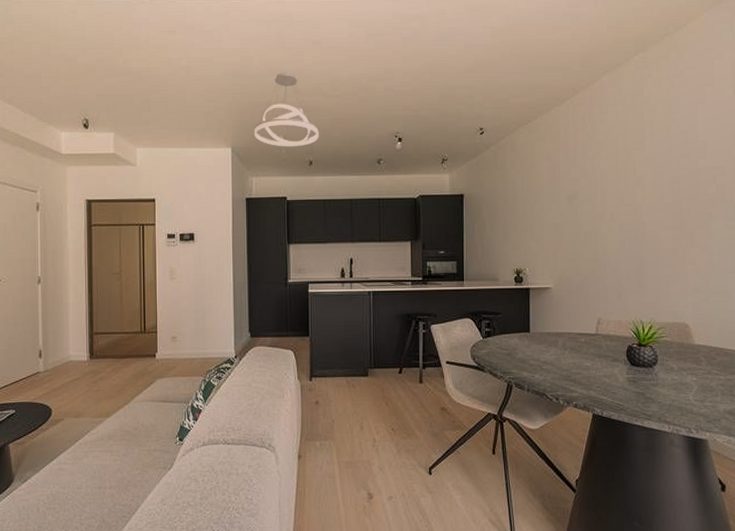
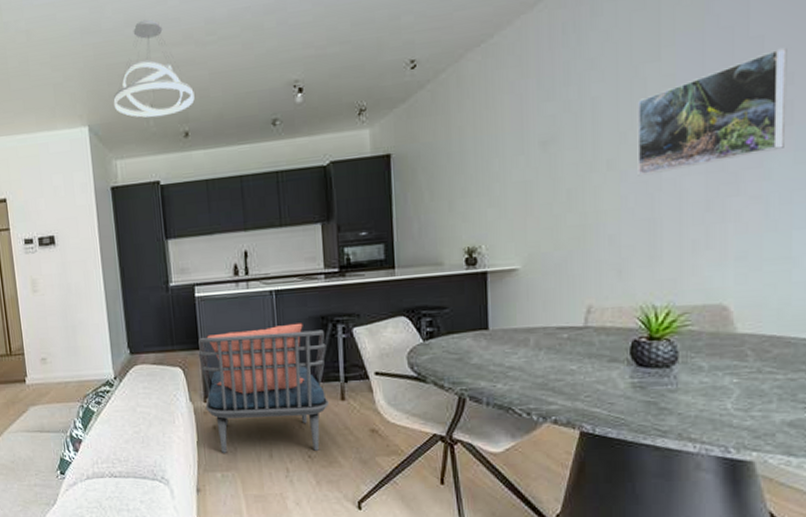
armchair: none [308,319,410,425] -> present [198,323,329,453]
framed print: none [629,150,721,227] -> present [637,47,787,176]

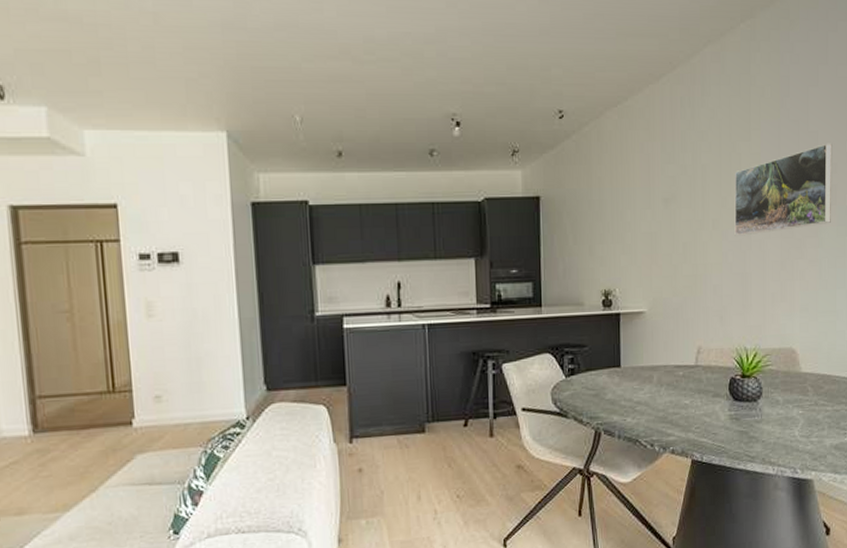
pendant light: present [113,19,195,118] -> none [257,25,350,132]
armchair: present [198,323,329,453] -> none [345,358,478,498]

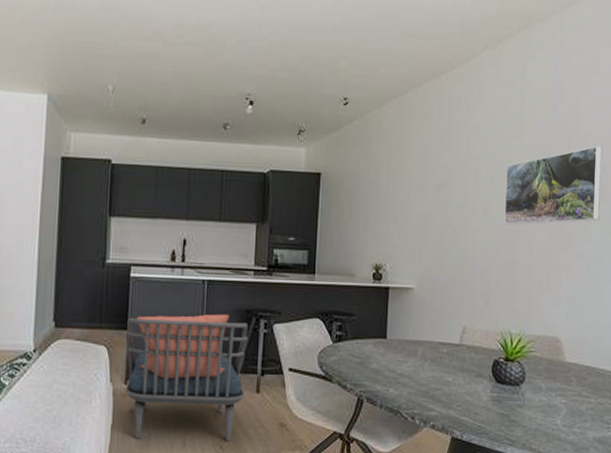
armchair: none [345,358,478,498] -> present [125,314,248,441]

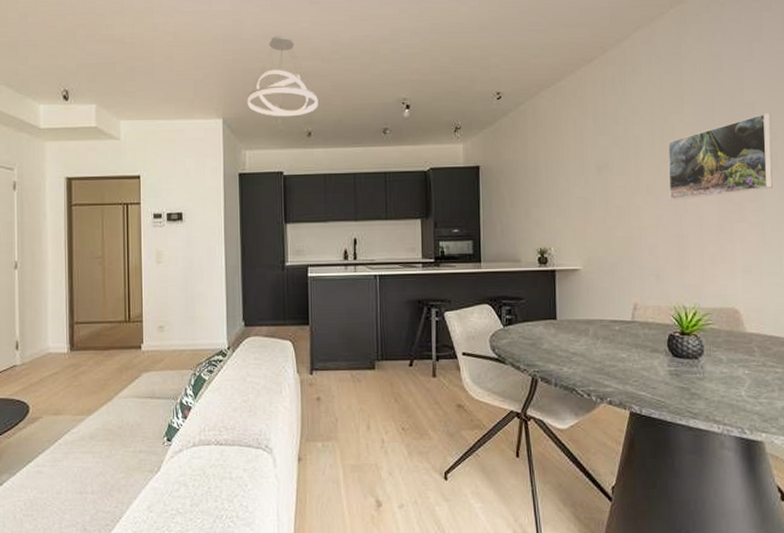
pendant light: none [76,9,156,101] -> present [247,35,318,117]
armchair: present [125,314,248,441] -> none [308,305,422,424]

